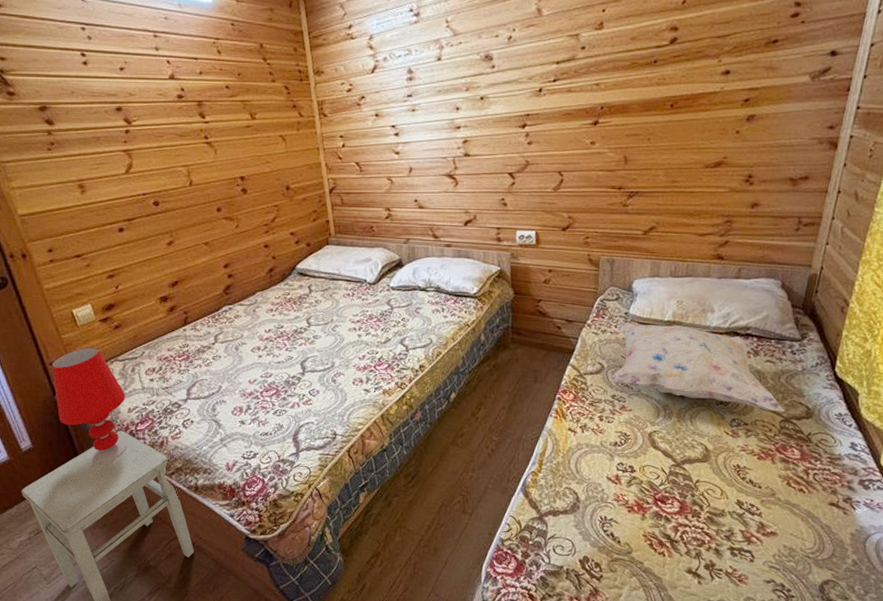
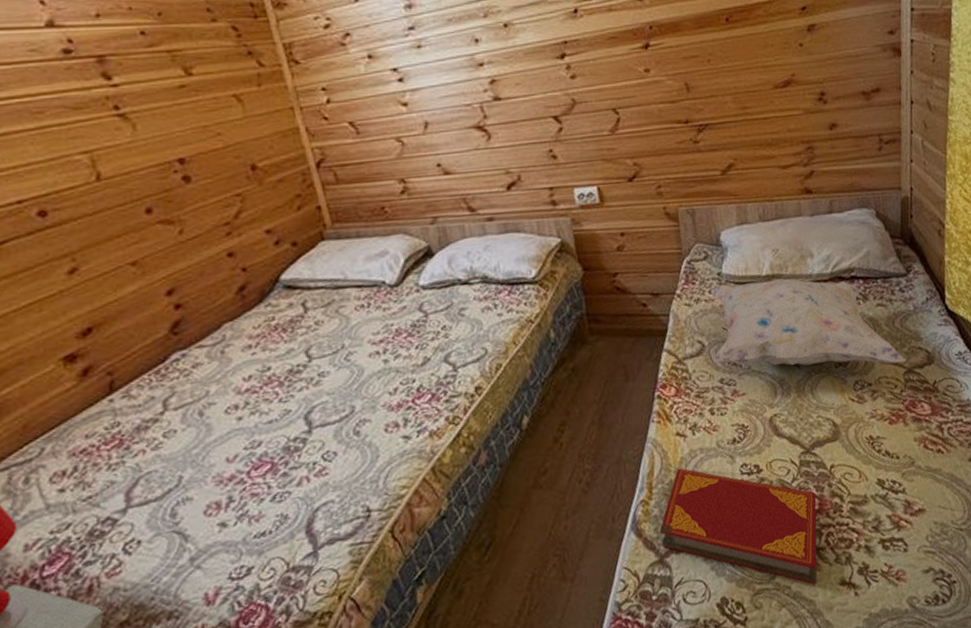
hardback book: none [542,455,679,566] -> present [659,468,817,584]

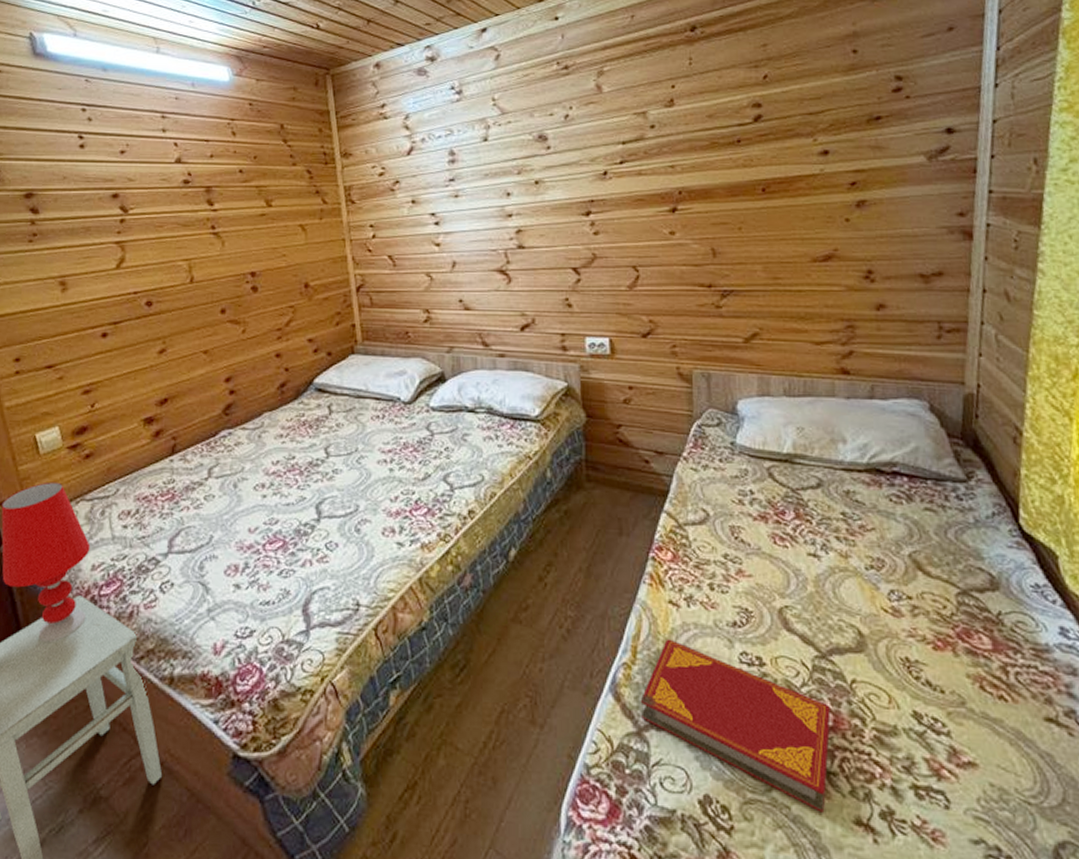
decorative pillow: present [710,279,906,366] -> none [719,456,961,581]

